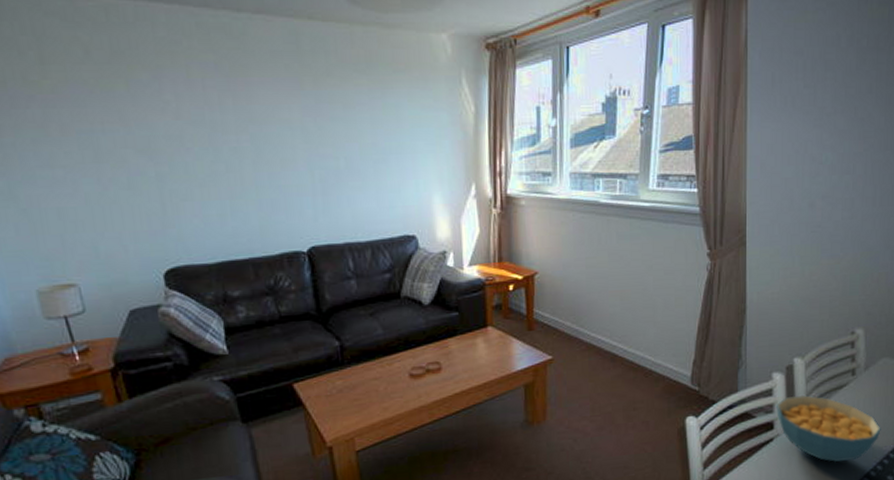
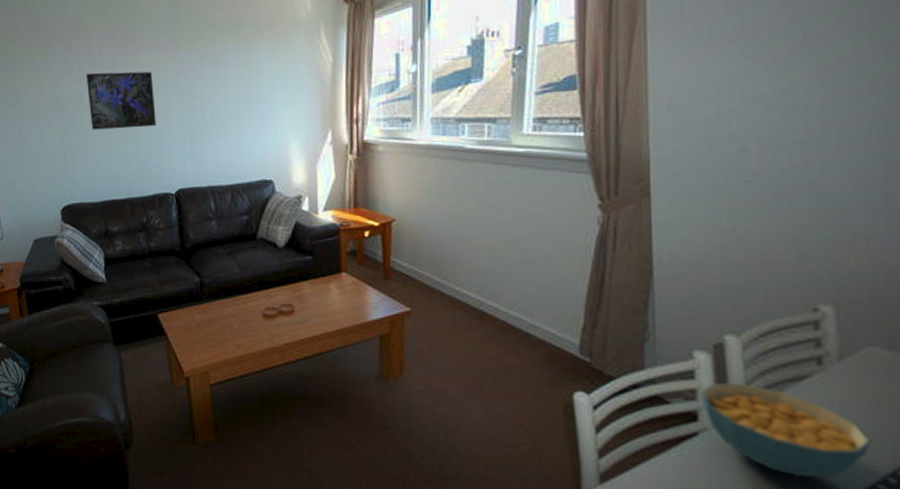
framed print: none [187,109,281,179] -> present [86,71,157,130]

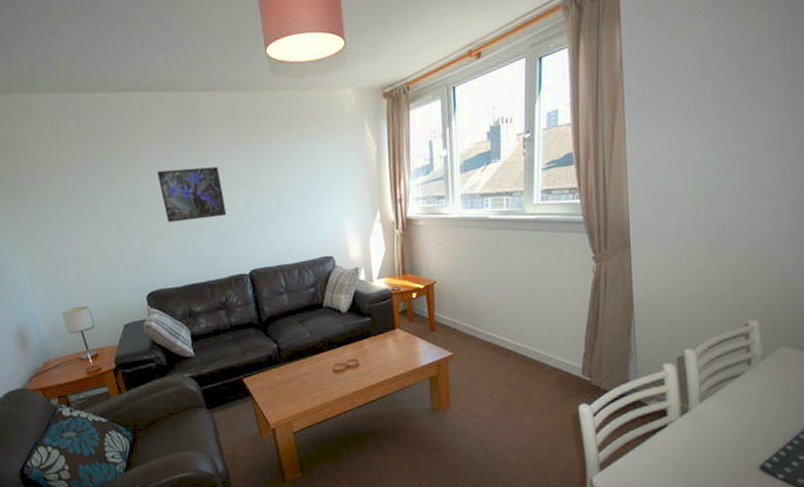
cereal bowl: present [701,382,871,478] -> none [669,384,782,448]

